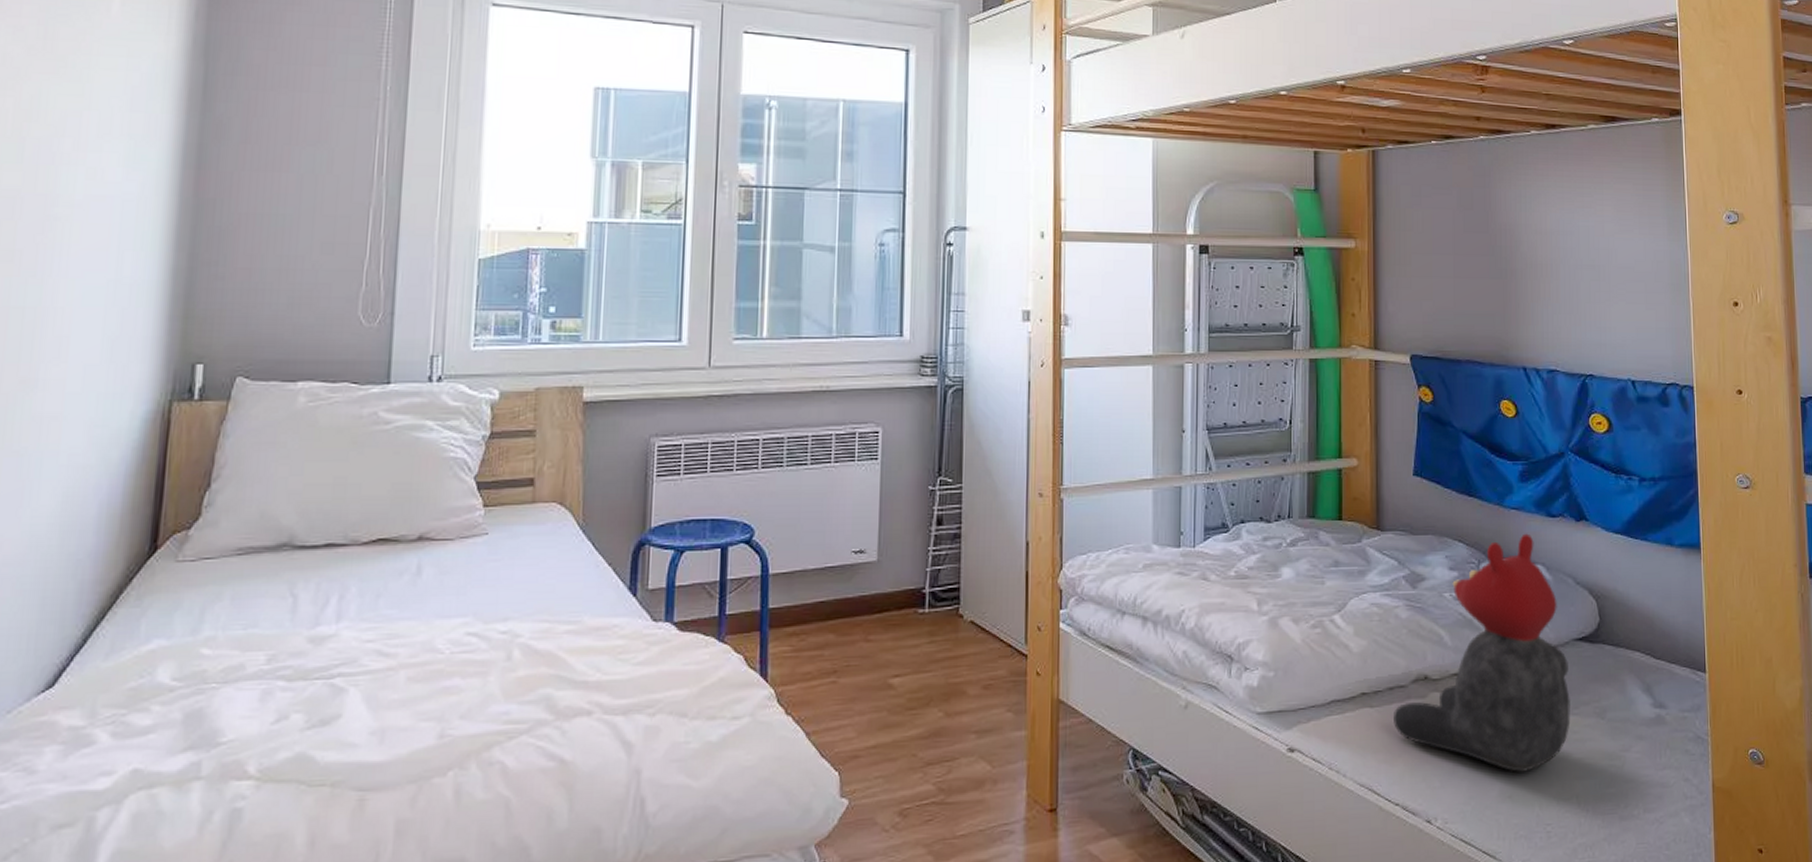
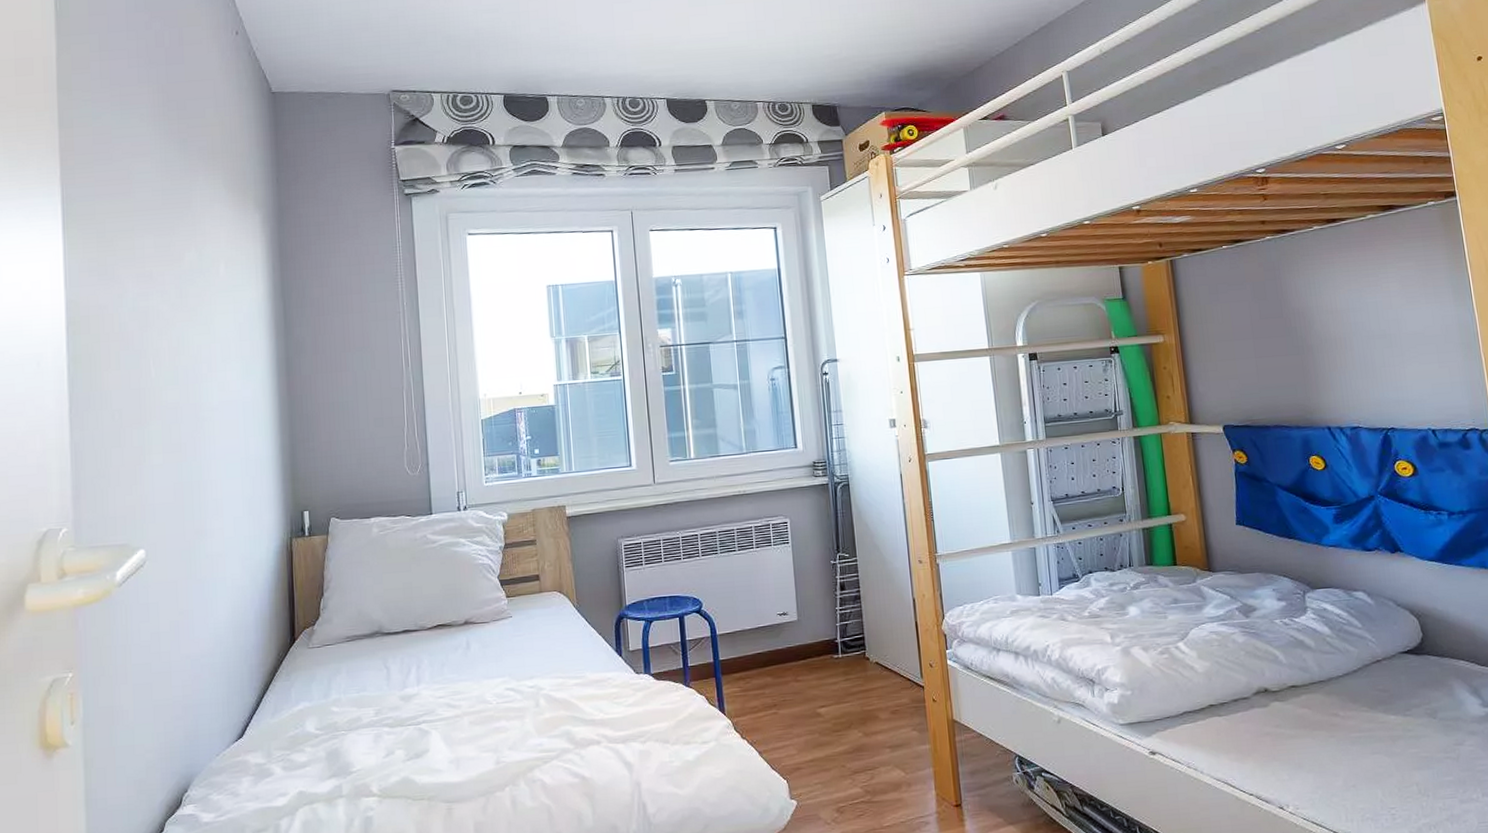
teddy bear: present [1394,533,1571,772] -> none [1240,566,1404,766]

